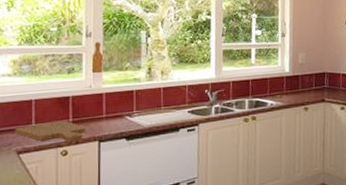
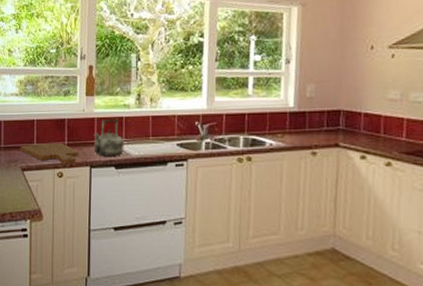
kettle: none [102,92,135,130] -> present [93,118,124,157]

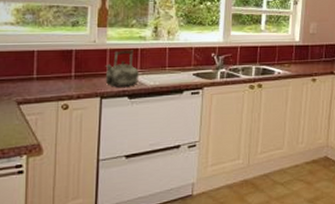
cutting board: present [20,143,78,165] -> none [15,74,87,97]

